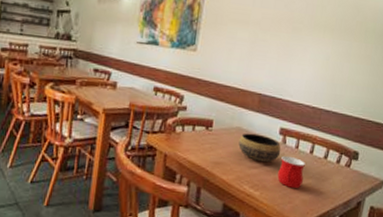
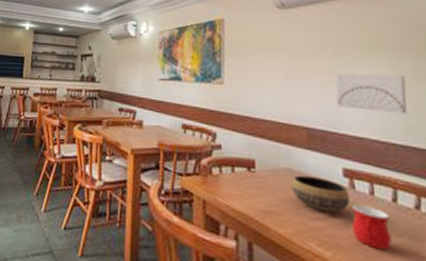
wall art: none [286,48,341,86] -> present [336,73,407,115]

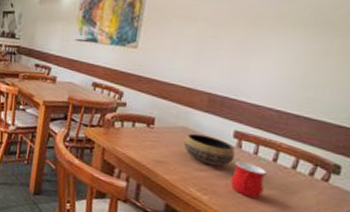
wall art: present [336,73,407,115] -> none [243,45,317,88]

